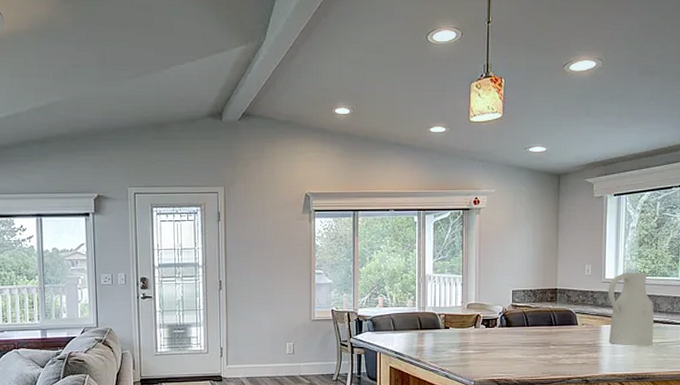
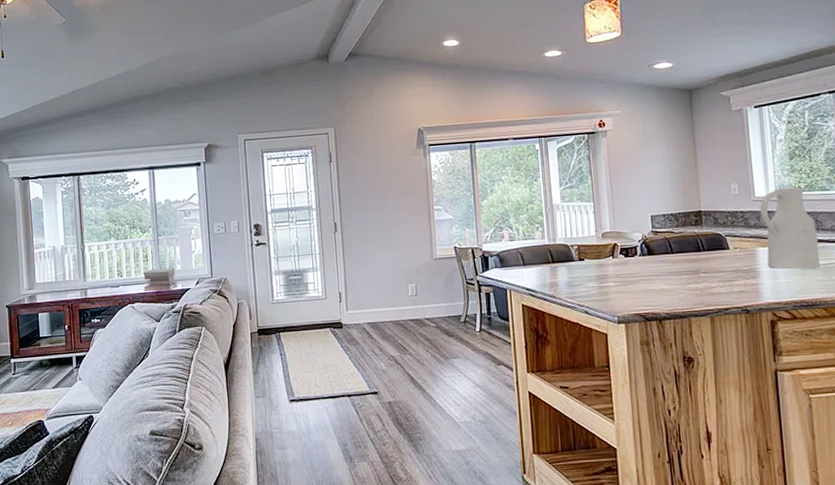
books: none [28,316,63,339] -> present [143,268,178,292]

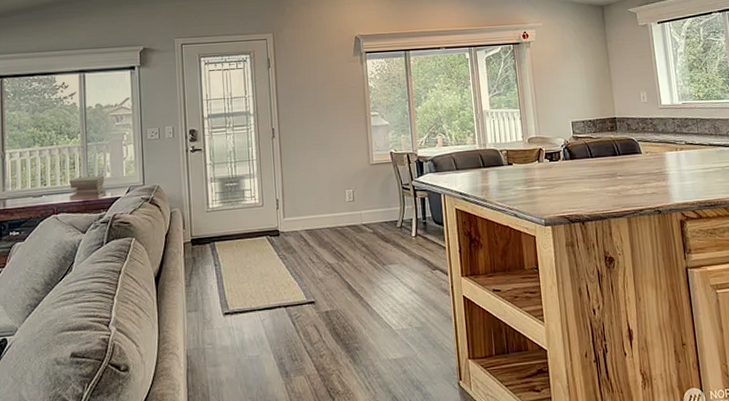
ceramic pitcher: present [760,187,820,270] -> none [666,96,719,172]

